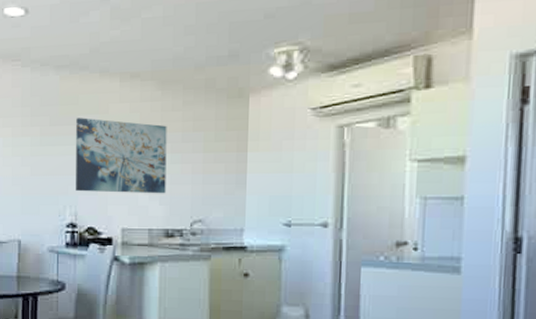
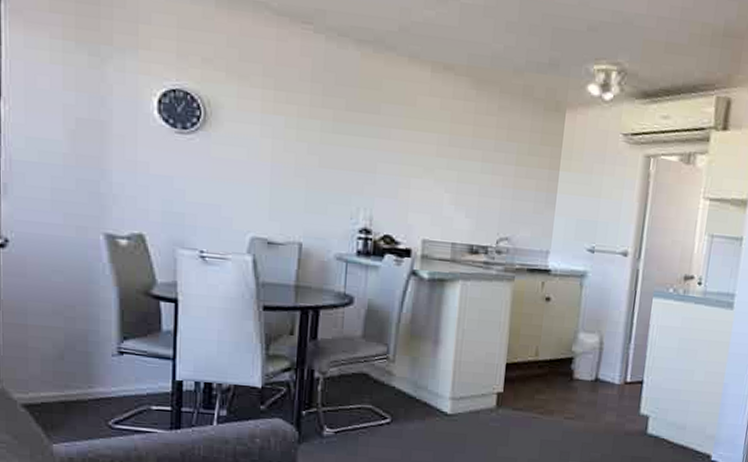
wall art: present [76,117,167,194] -> none [372,106,480,206]

